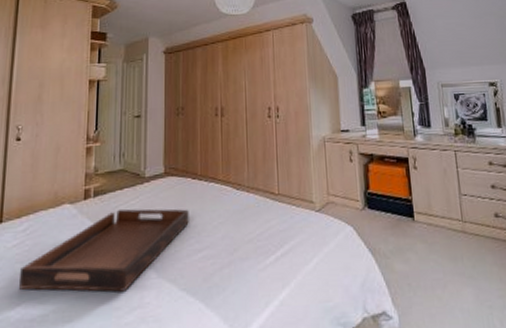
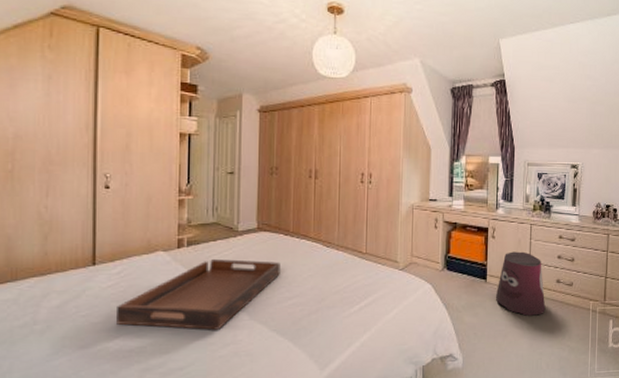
stool: none [426,182,488,260] -> present [495,251,546,316]

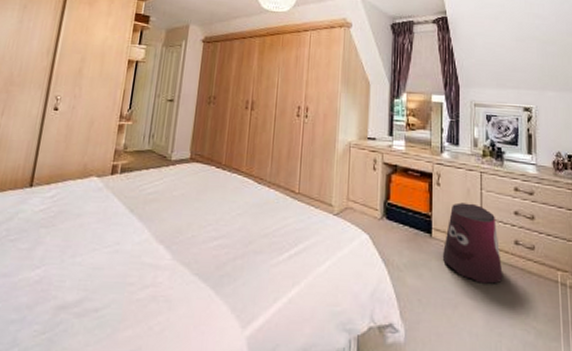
serving tray: present [117,258,281,330] -> none [41,188,210,268]

